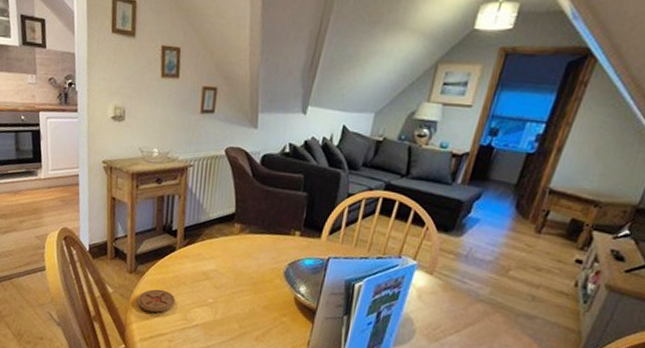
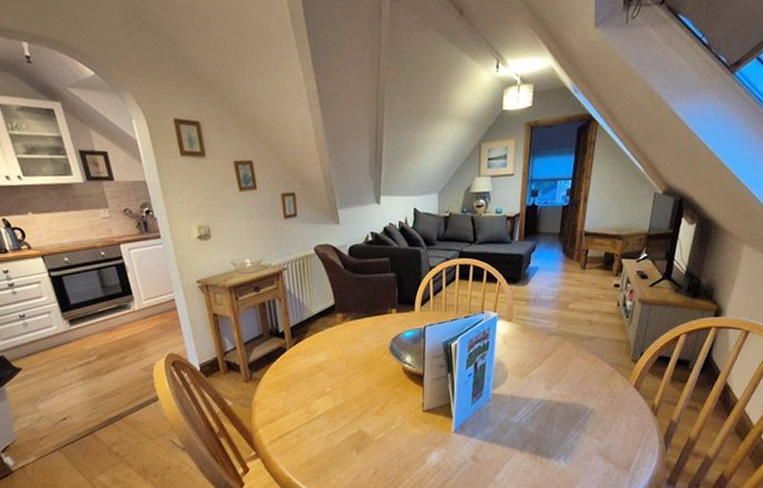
coaster: present [137,289,176,313] -> none [259,390,296,415]

